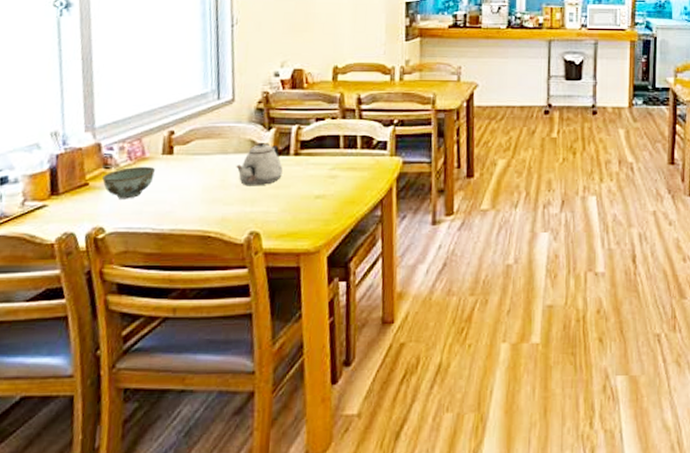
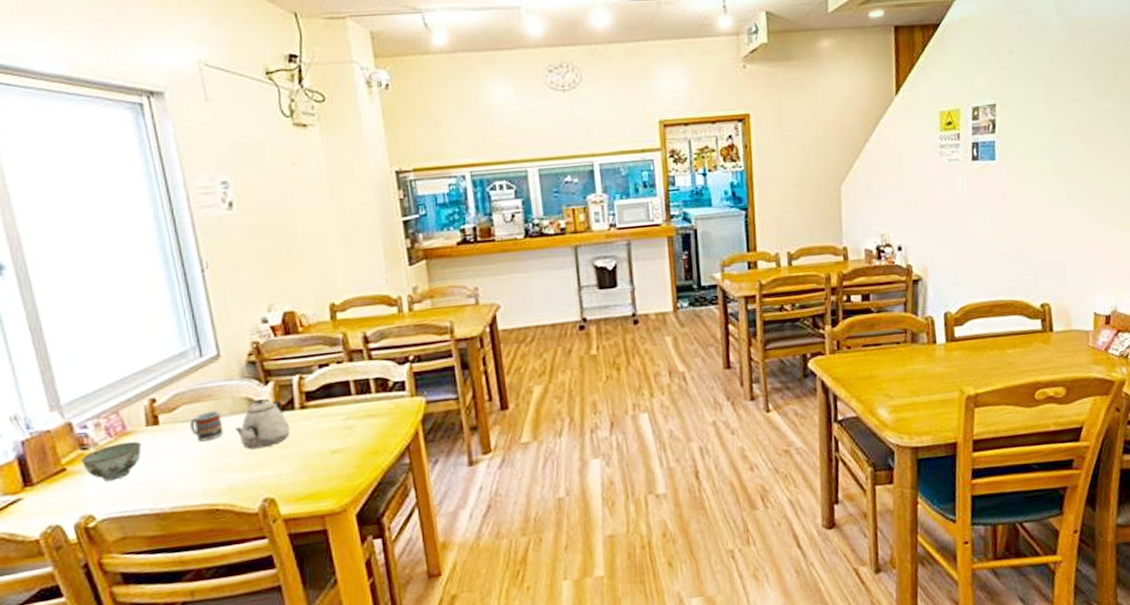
cup: none [199,148,227,174] -> present [190,411,224,442]

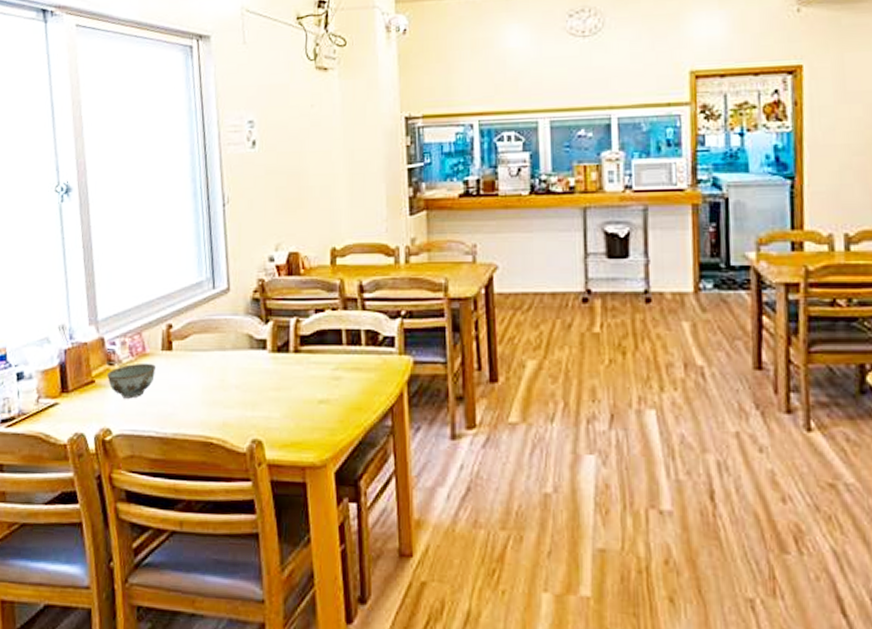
cup: present [190,411,224,442] -> none [198,344,225,373]
teapot: present [235,398,290,450] -> none [235,337,283,388]

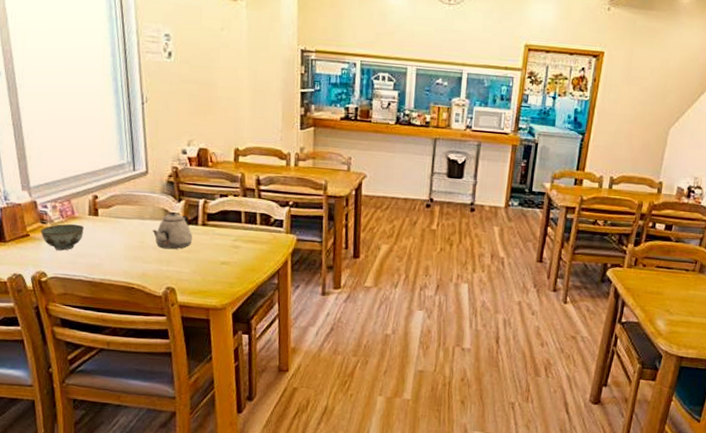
teapot: none [235,337,283,388] -> present [152,211,192,250]

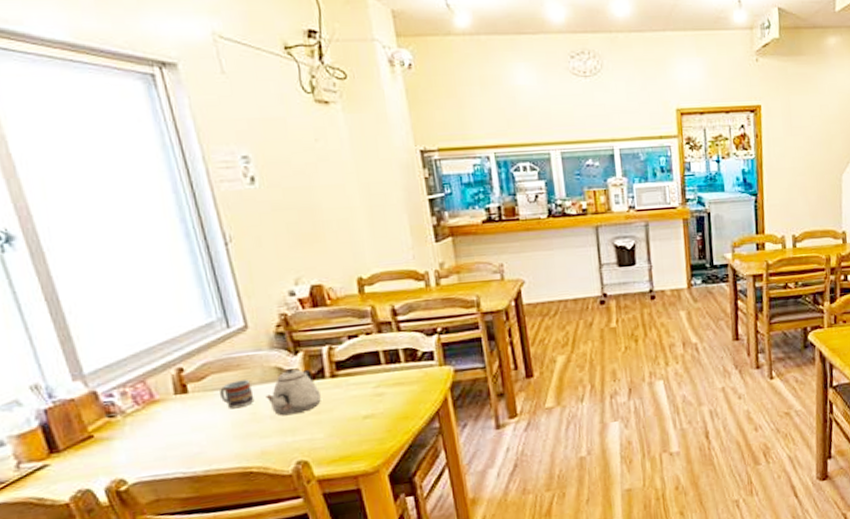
bowl: present [41,223,85,251] -> none [108,408,172,448]
cup: none [120,213,144,236] -> present [220,379,255,409]

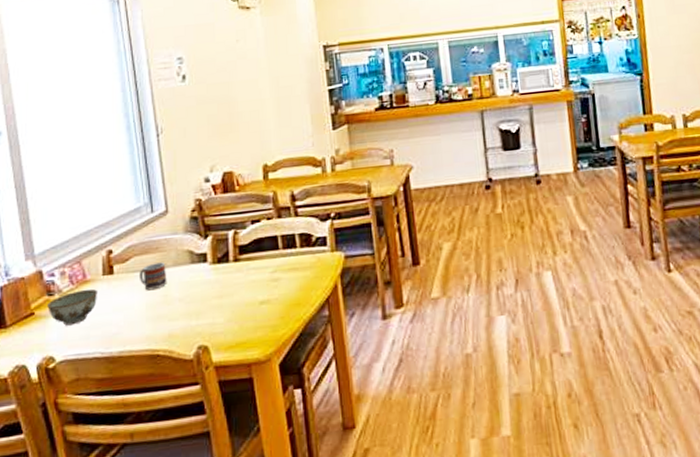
bowl: none [108,408,172,448] -> present [47,288,99,326]
teapot: present [265,367,321,416] -> none [177,251,224,299]

